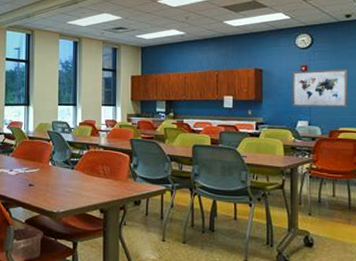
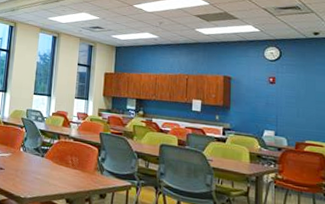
wall art: present [291,69,348,108] -> none [259,81,315,121]

